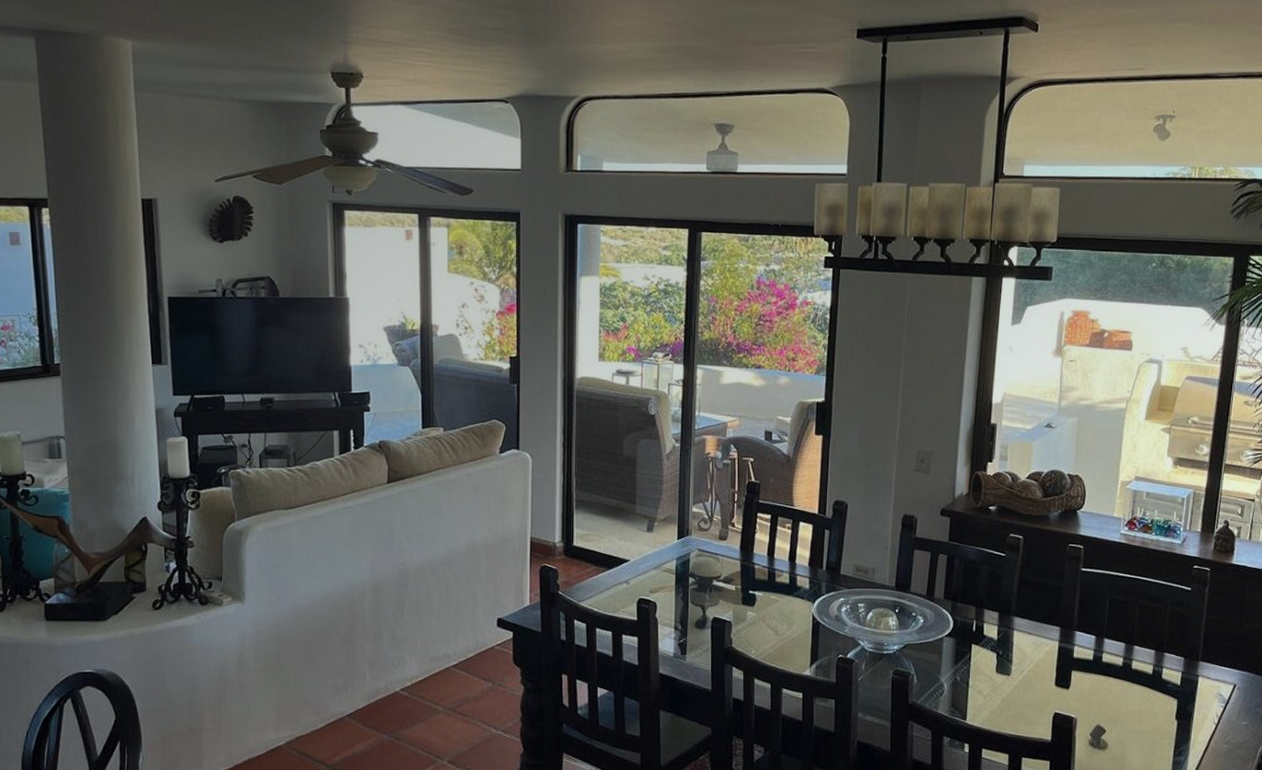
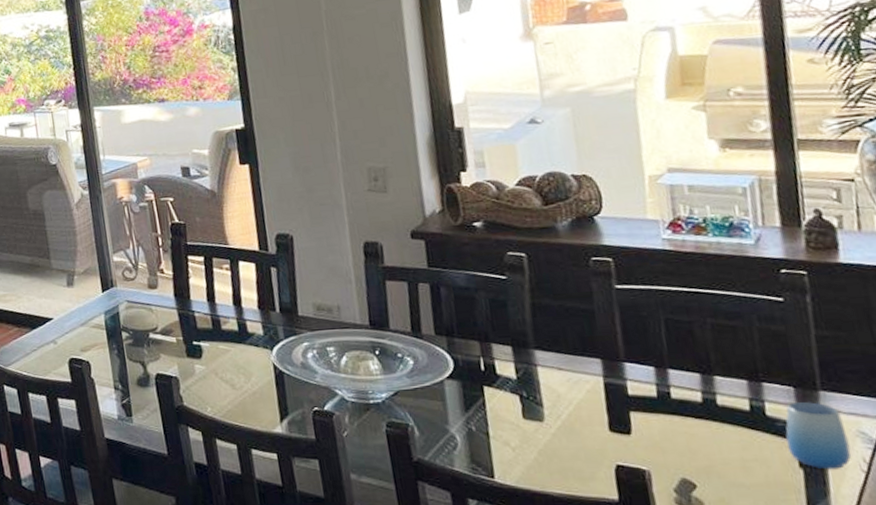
cup: none [1171,670,1210,722] -> present [785,402,852,470]

